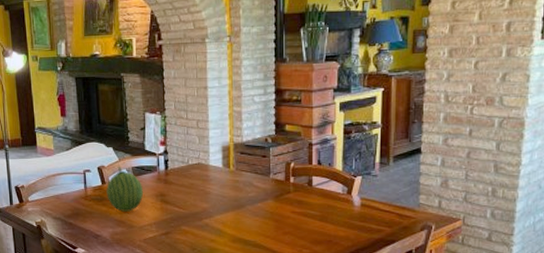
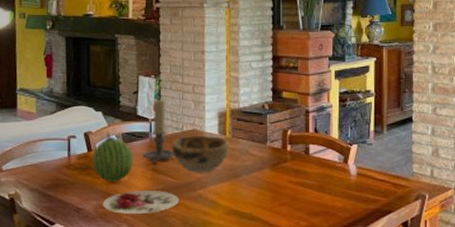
plate: none [118,220,188,241] -> present [103,191,180,215]
candle holder: none [152,134,182,194] -> present [143,99,175,163]
decorative bowl: none [178,168,233,203] -> present [171,135,229,173]

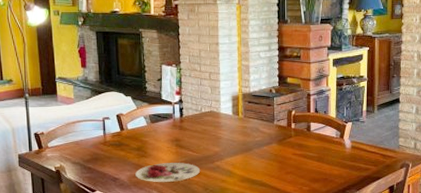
fruit: present [91,131,133,182] -> none [124,113,159,156]
candle holder: present [143,99,175,163] -> none [168,85,196,139]
decorative bowl: present [171,135,229,173] -> none [192,116,242,147]

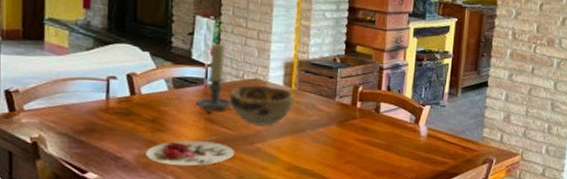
candle holder: none [168,85,196,139] -> present [195,43,233,112]
decorative bowl: none [192,116,242,147] -> present [229,85,294,126]

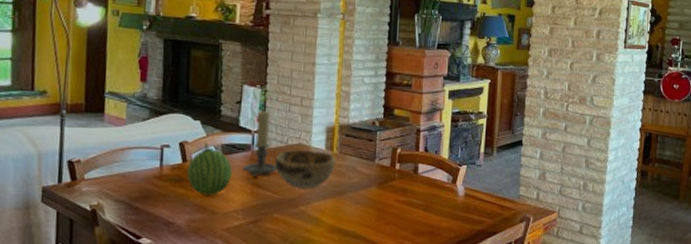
fruit: none [134,74,184,130] -> present [186,142,232,195]
plate: present [146,140,235,167] -> none [196,205,280,230]

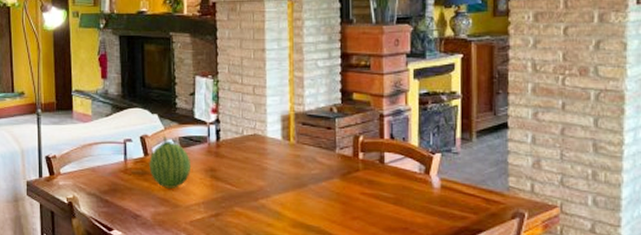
candle holder: present [243,110,278,177] -> none [201,101,235,169]
decorative bowl: present [274,149,336,189] -> none [231,140,293,181]

